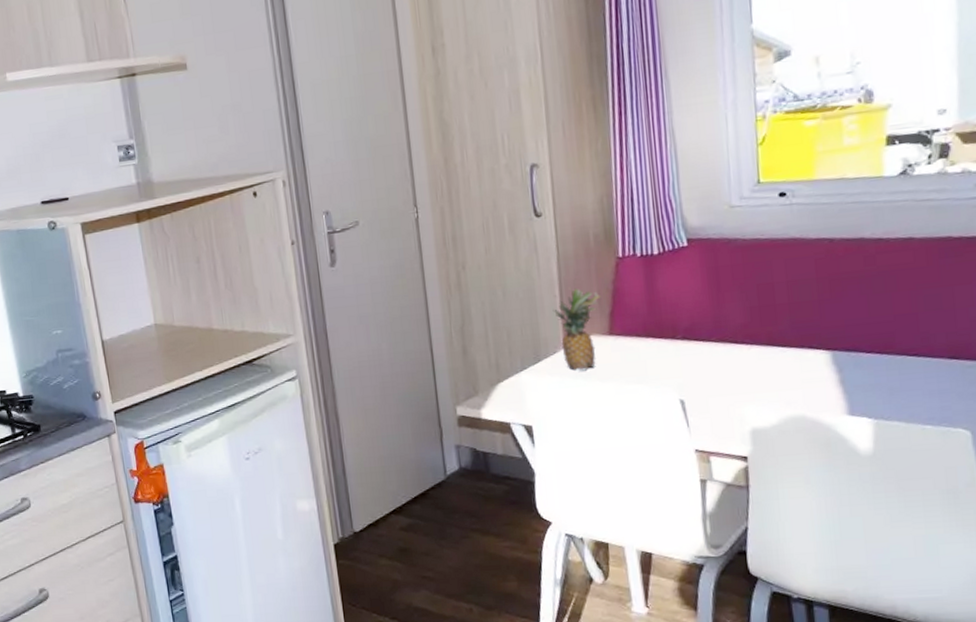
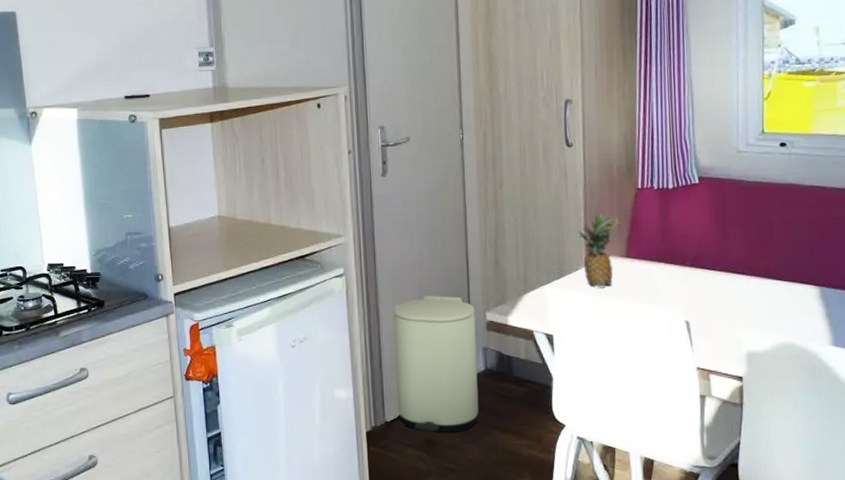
pedal bin: none [354,392,456,540] -> present [393,295,479,433]

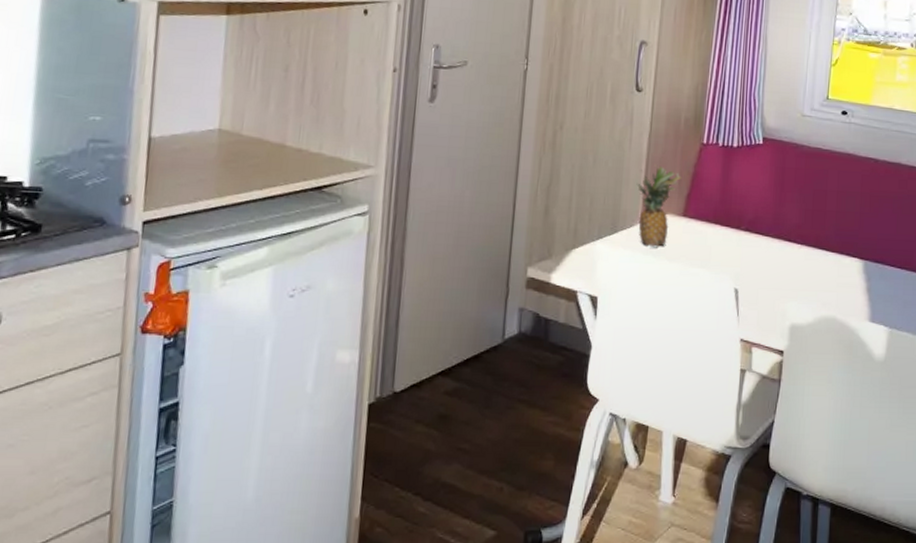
pedal bin: present [393,295,479,433] -> none [410,243,516,406]

